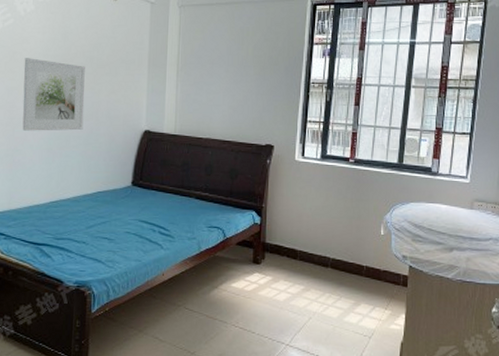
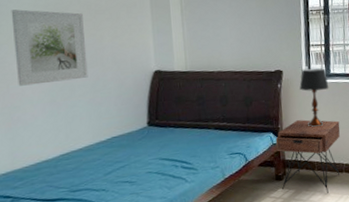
nightstand: none [257,202,331,288] -> present [275,119,340,193]
table lamp: none [290,146,324,213] -> present [299,67,329,128]

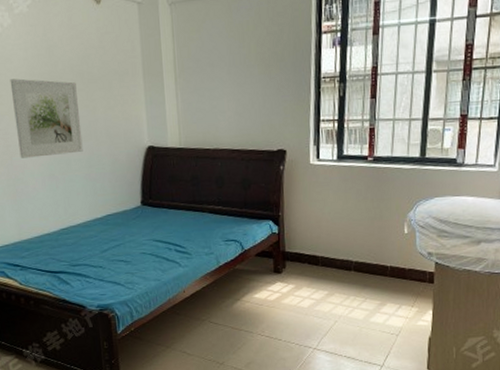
nightstand: present [275,119,340,193] -> none [275,208,351,292]
table lamp: present [299,67,329,128] -> none [305,147,341,218]

